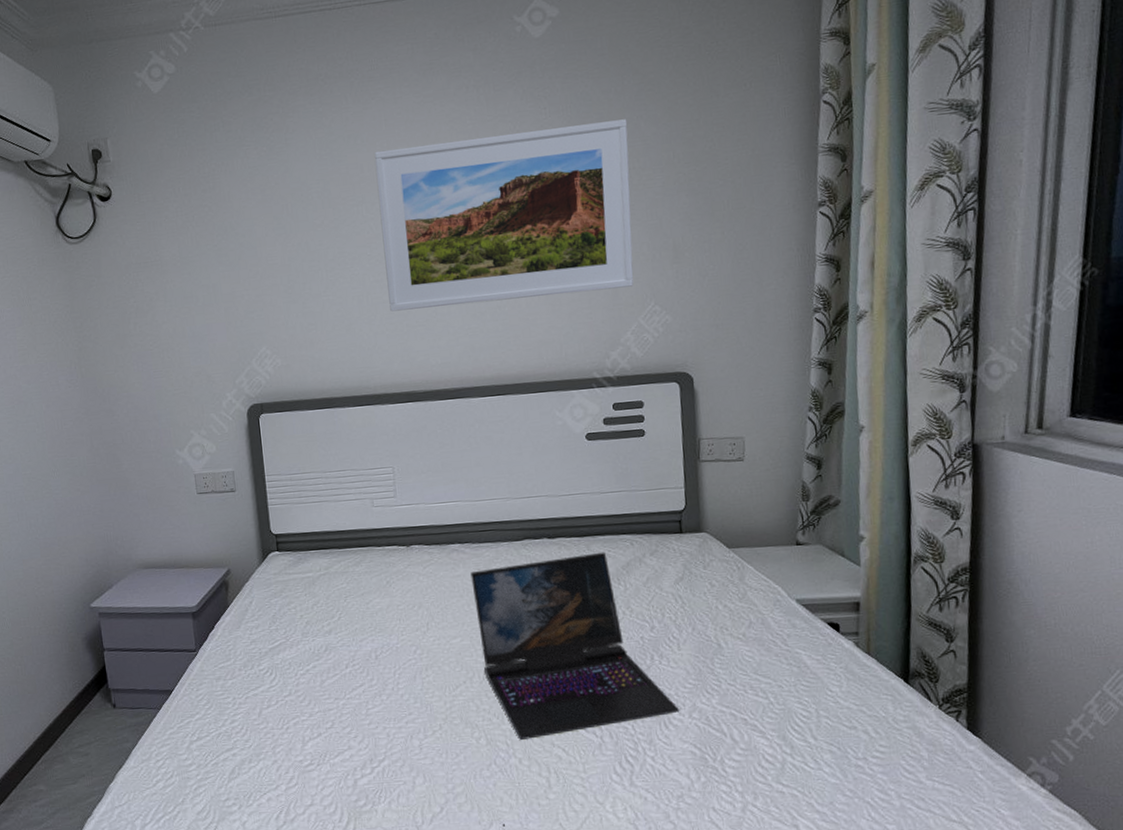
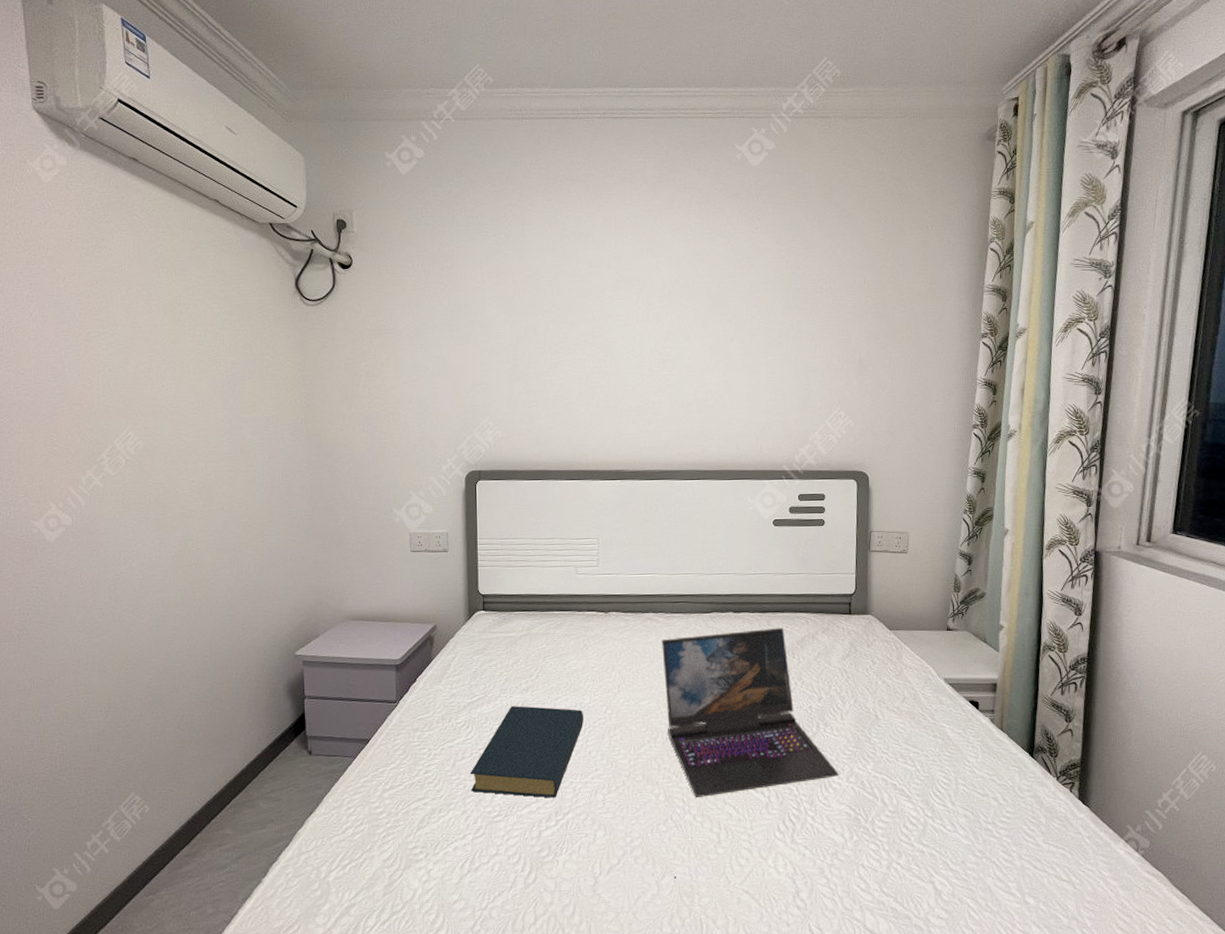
hardback book: none [277,649,393,745] -> present [470,706,584,798]
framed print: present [374,119,634,312] -> none [602,245,827,396]

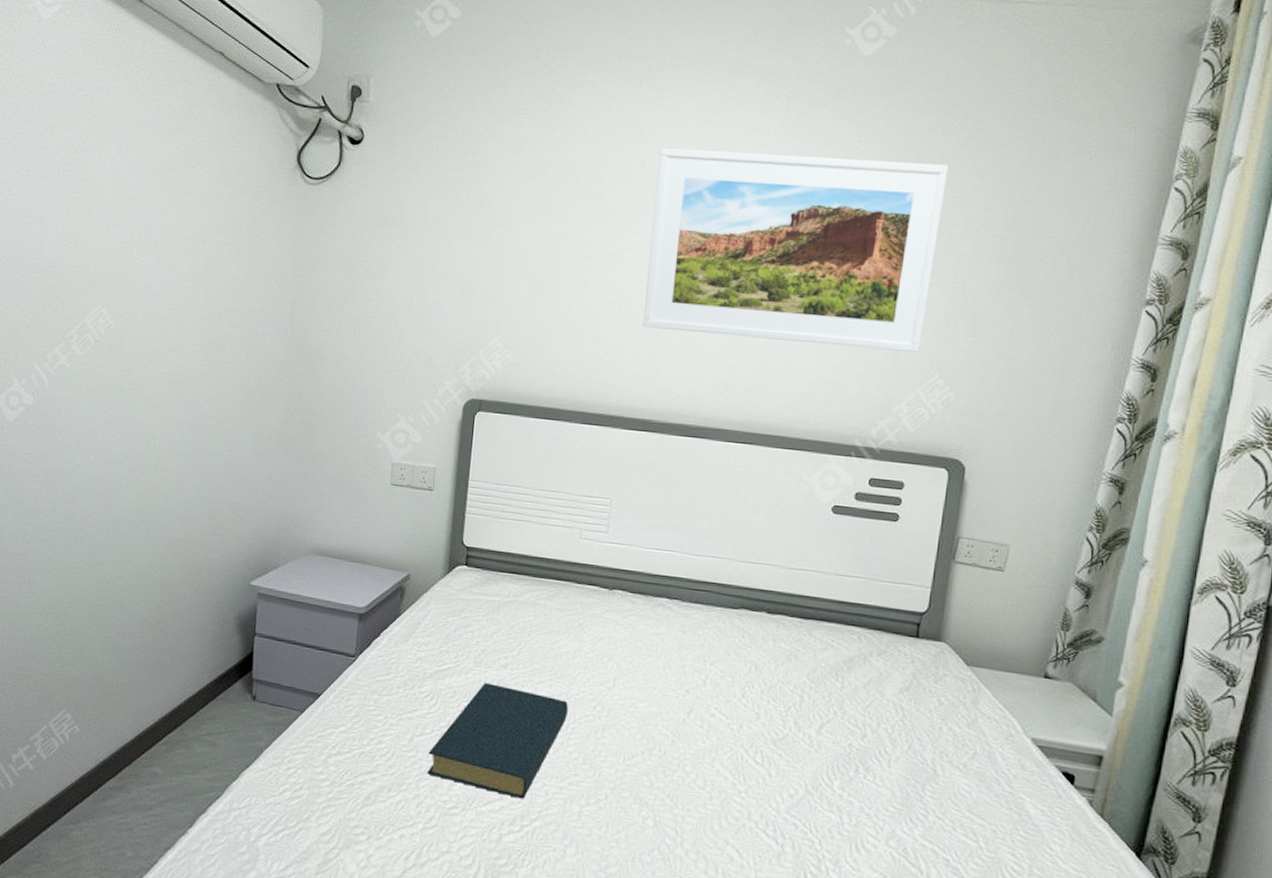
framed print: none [602,245,827,396] -> present [643,147,949,353]
laptop: present [662,627,839,797] -> none [667,632,877,837]

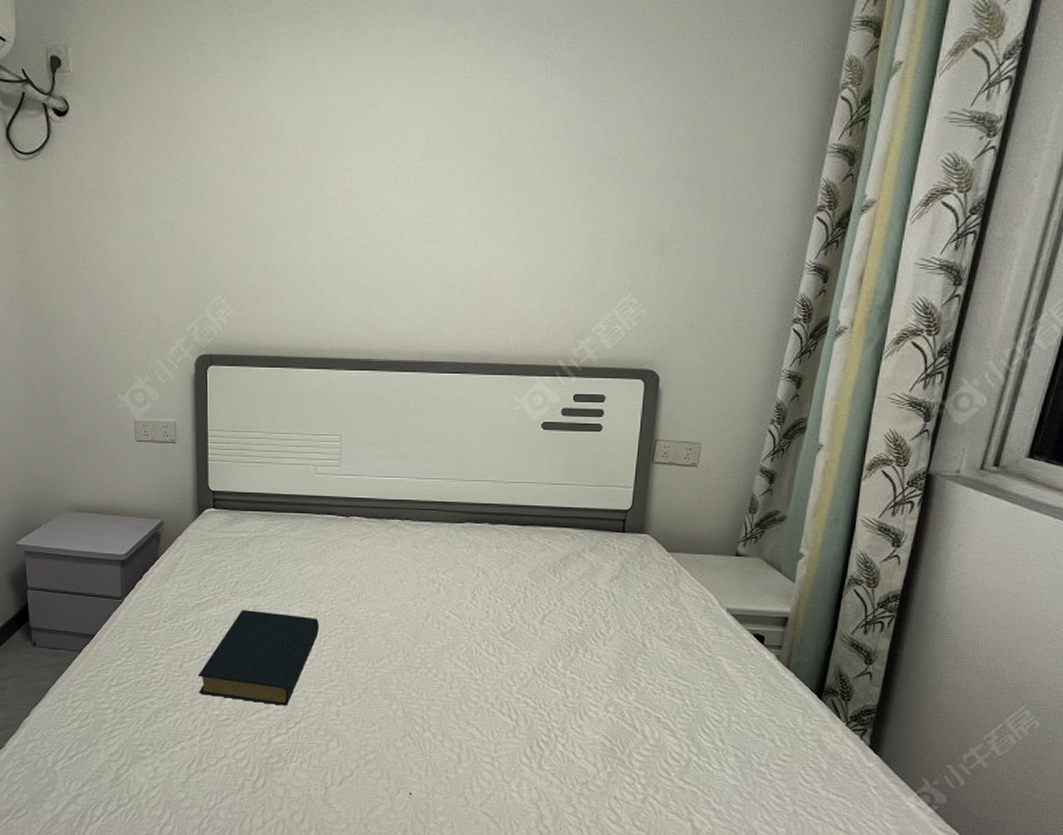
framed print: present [643,147,949,353] -> none [356,91,632,275]

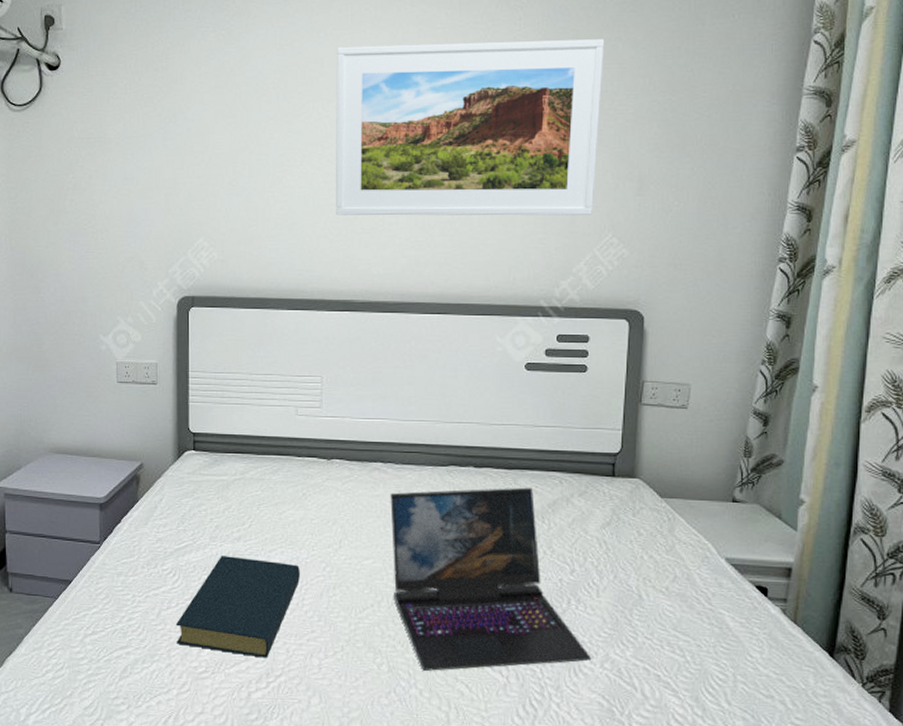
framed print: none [356,91,632,275] -> present [336,39,605,216]
laptop: none [407,543,597,716] -> present [390,487,592,671]

